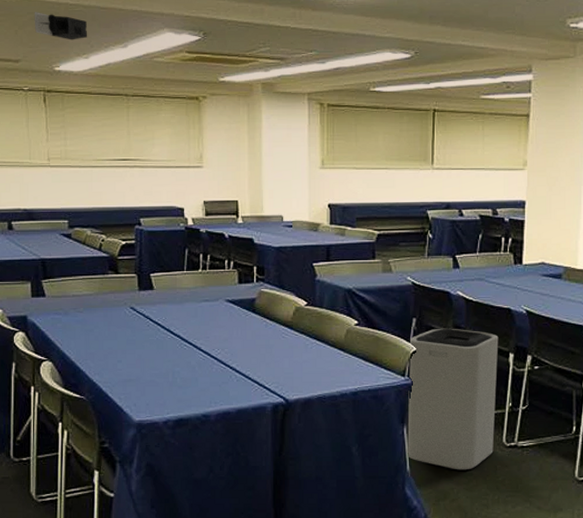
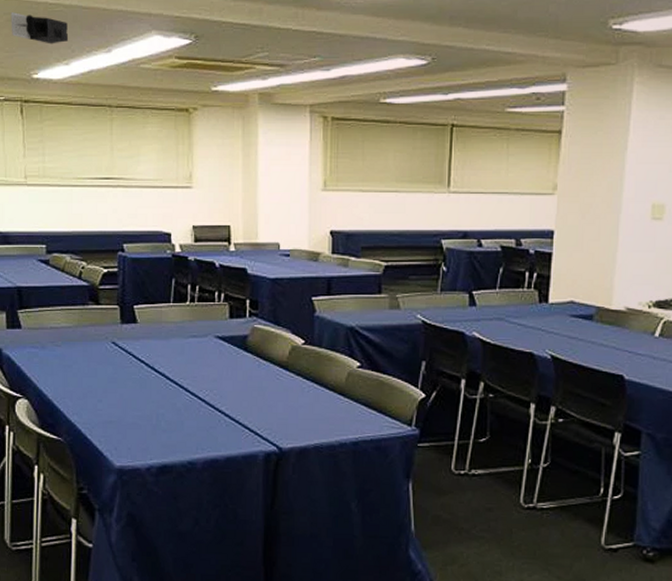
trash can: present [407,328,499,470] -> none [413,373,519,533]

